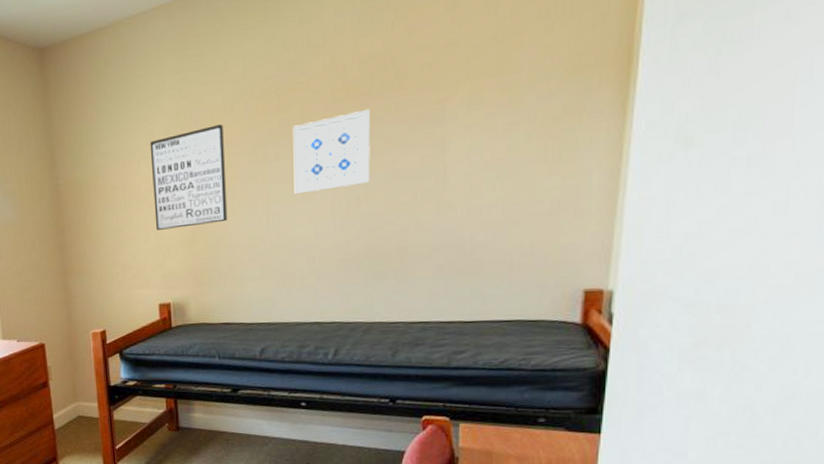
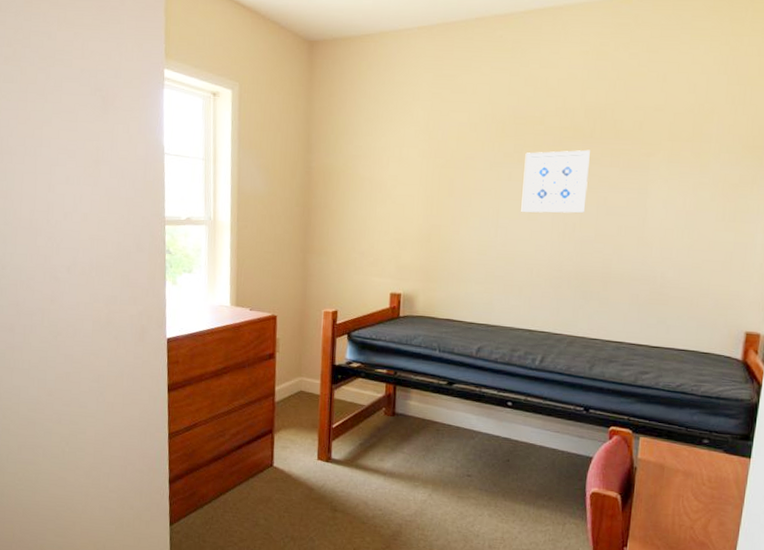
wall art: present [150,124,228,230] -> none [396,139,466,227]

